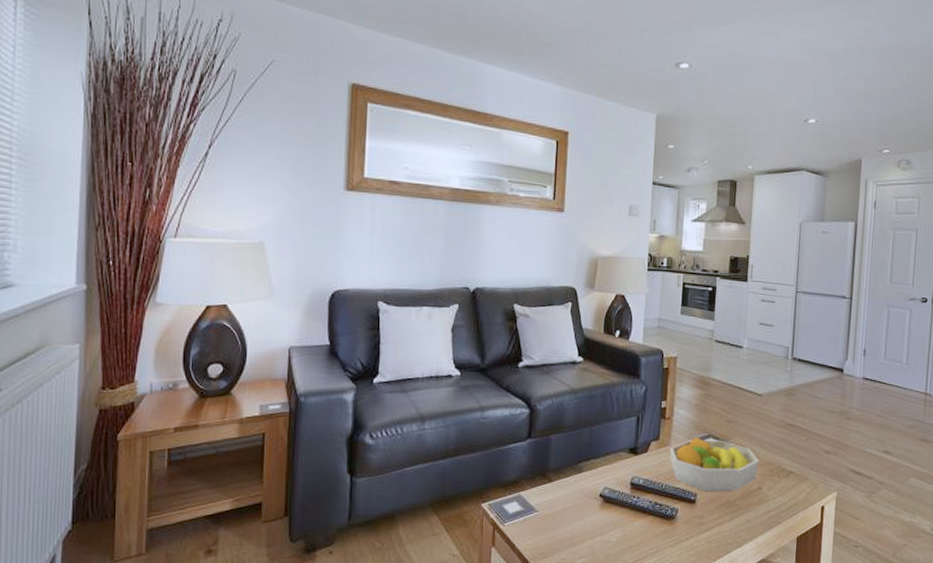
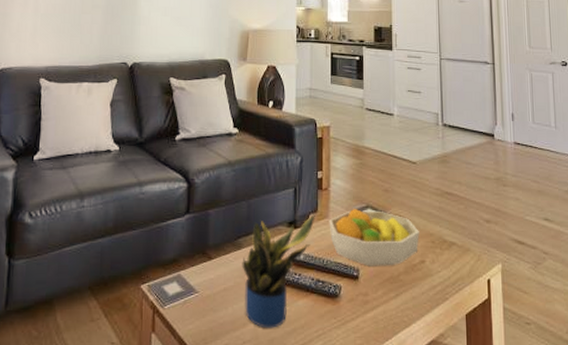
potted plant: none [581,442,657,545] -> present [242,214,315,328]

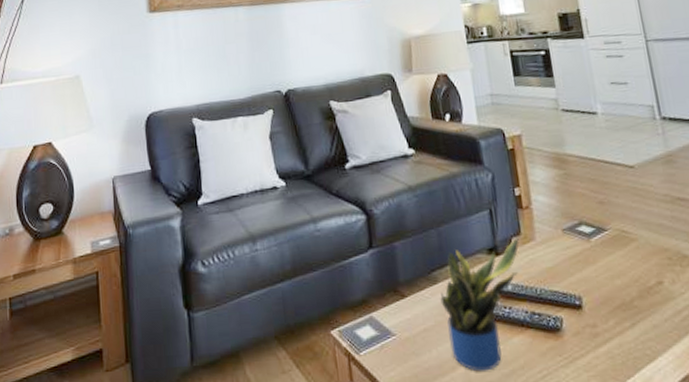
fruit bowl: present [329,208,419,266] -> none [536,226,652,293]

